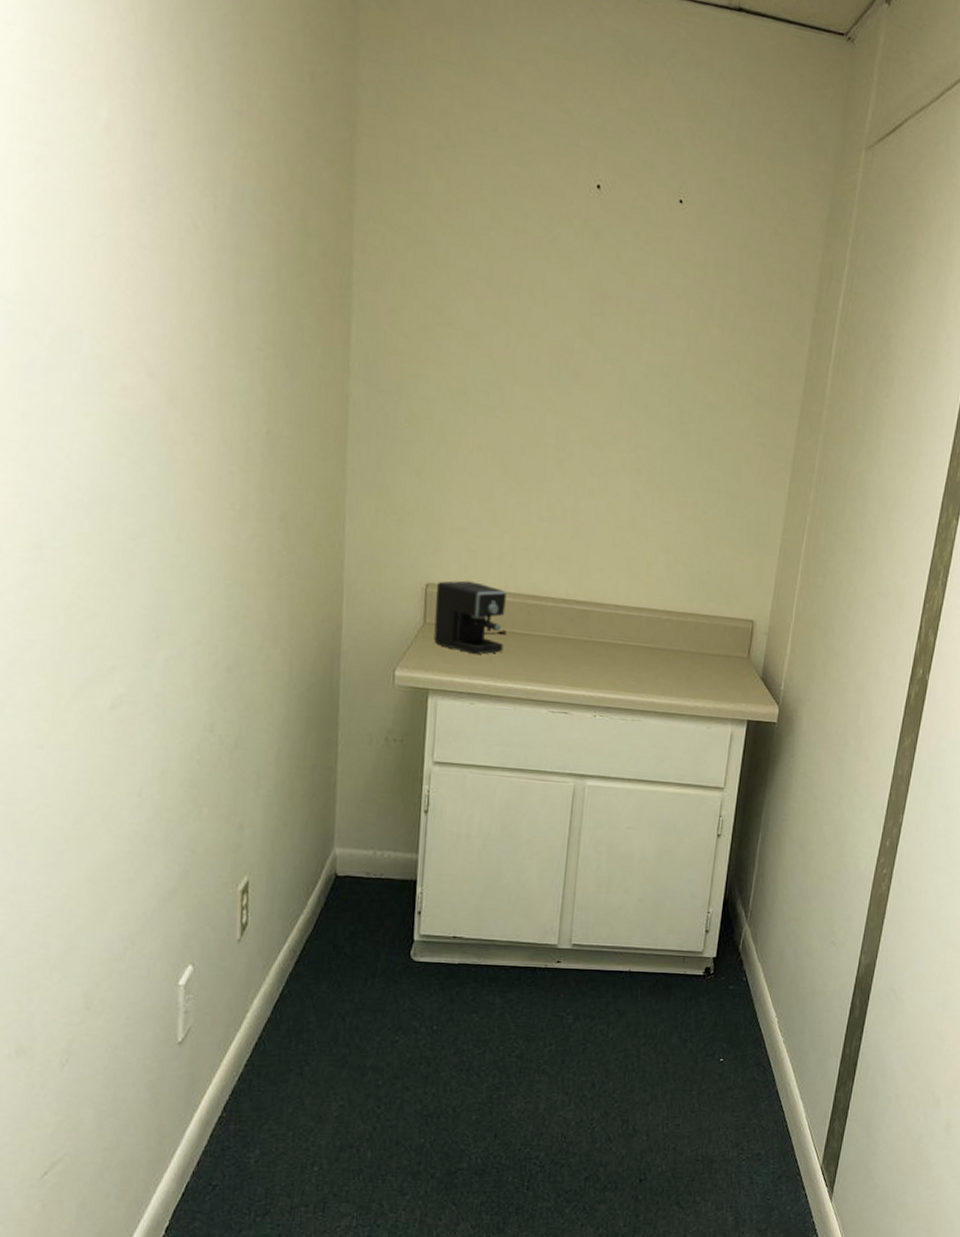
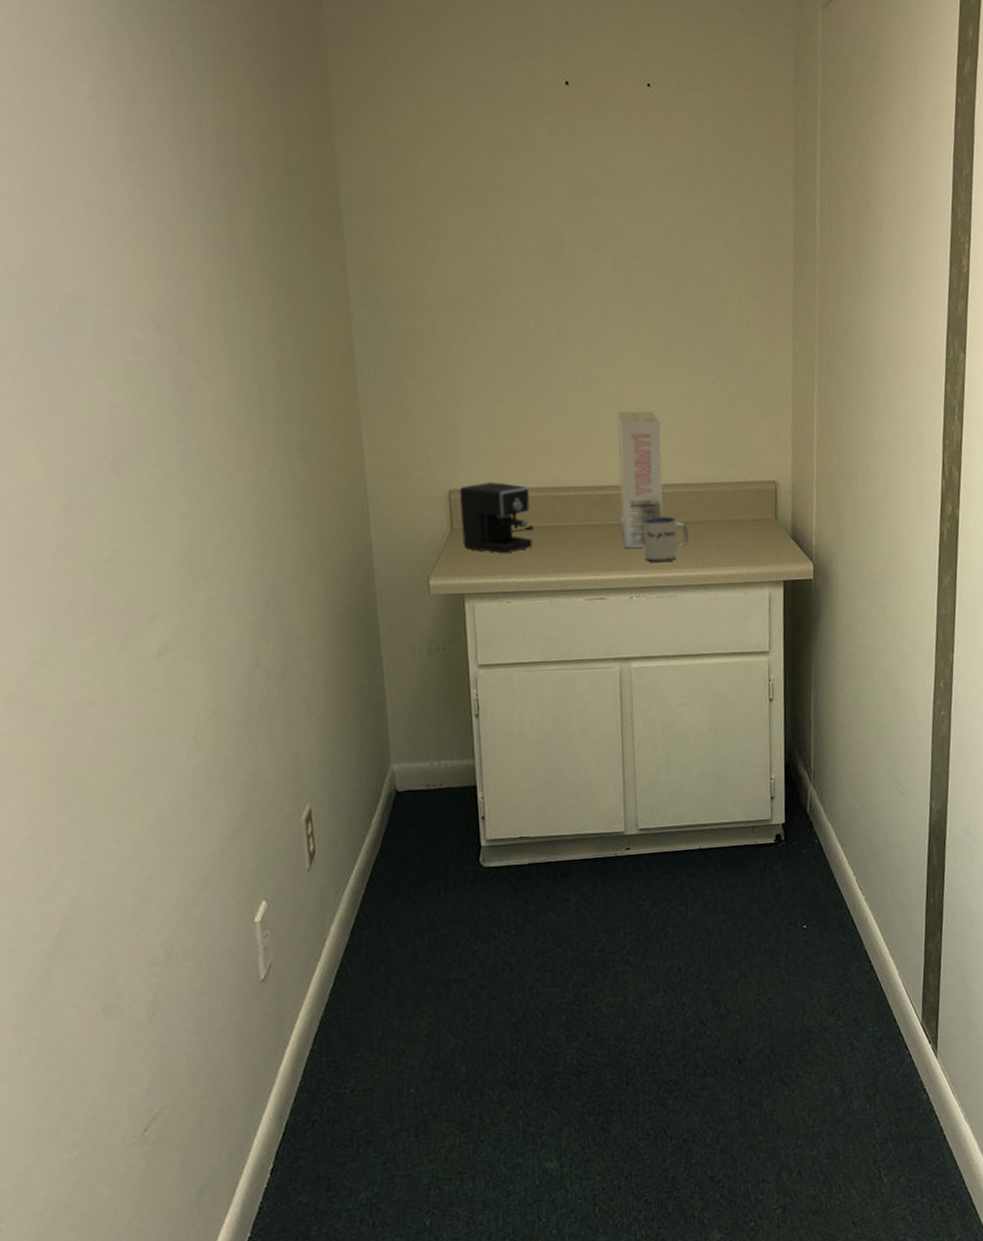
cereal box: none [593,528,648,668] -> present [617,411,663,548]
mug: none [614,638,661,686] -> present [642,516,689,563]

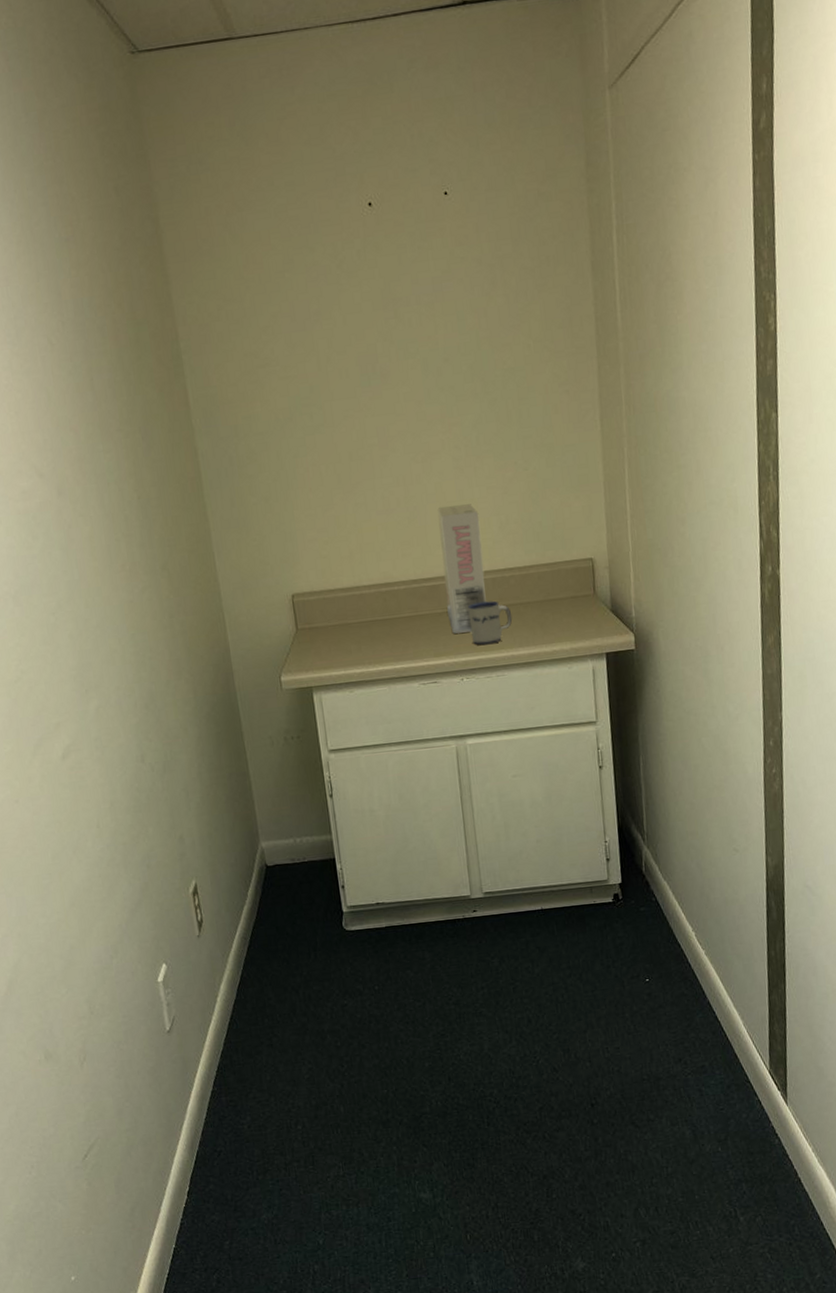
coffee maker: present [460,482,533,554] -> none [301,583,369,648]

